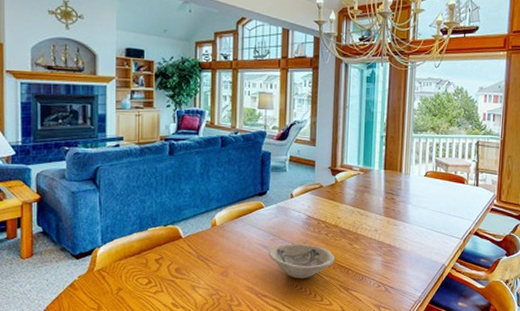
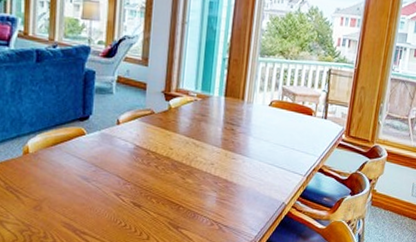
bowl: present [268,243,335,279] -> none [88,175,165,216]

